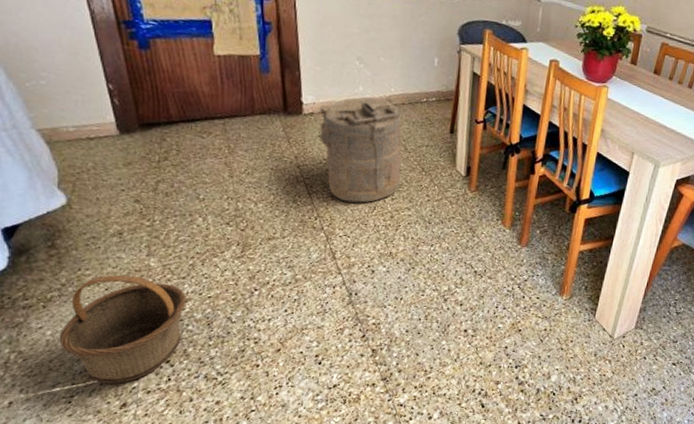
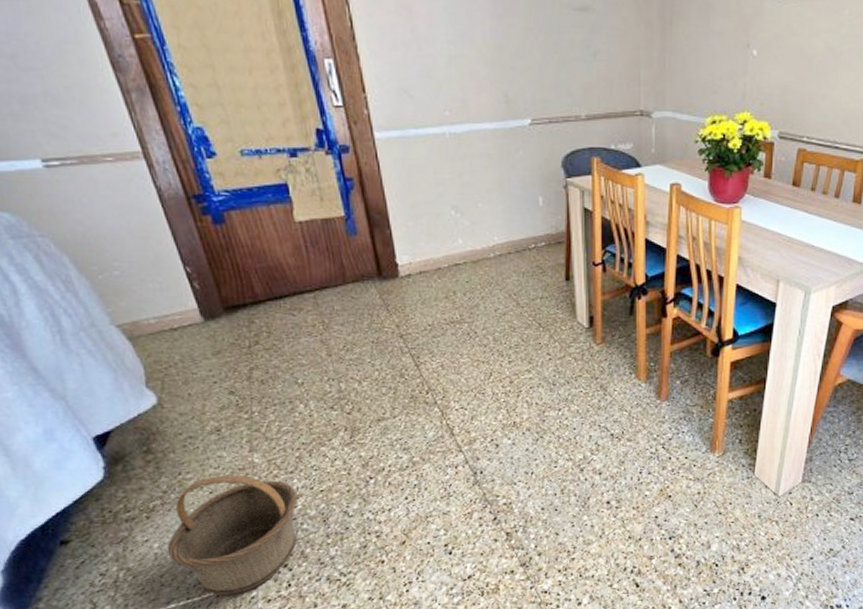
laundry hamper: present [318,97,402,203] -> none [416,248,517,370]

